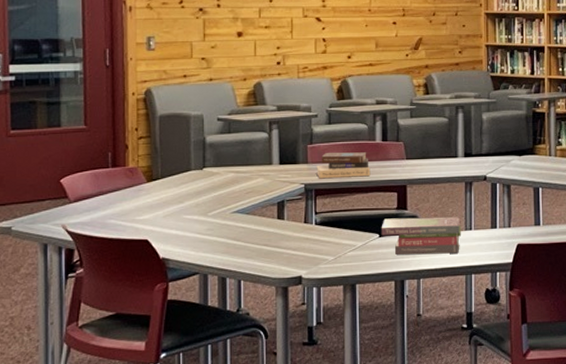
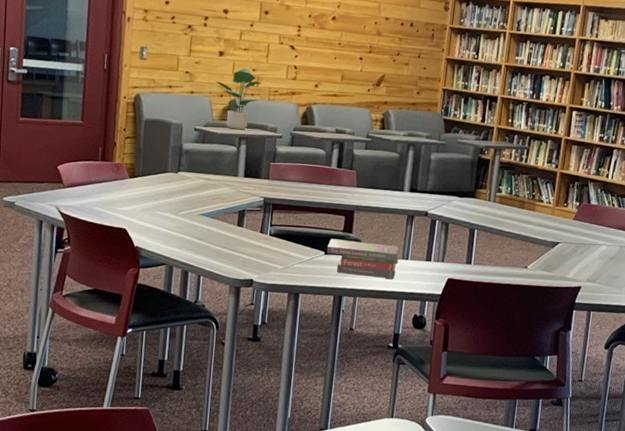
potted plant: none [236,47,288,114] -> present [215,68,261,130]
books: present [316,152,371,179] -> none [275,172,324,199]

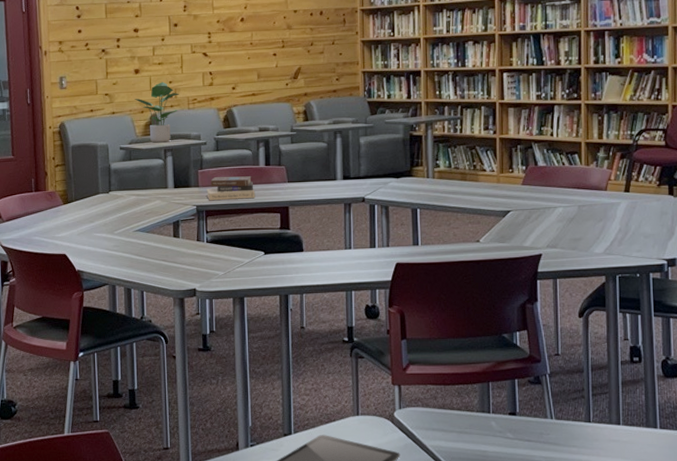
books: none [275,172,324,199] -> present [206,176,255,201]
books: present [326,238,399,279] -> none [266,236,341,272]

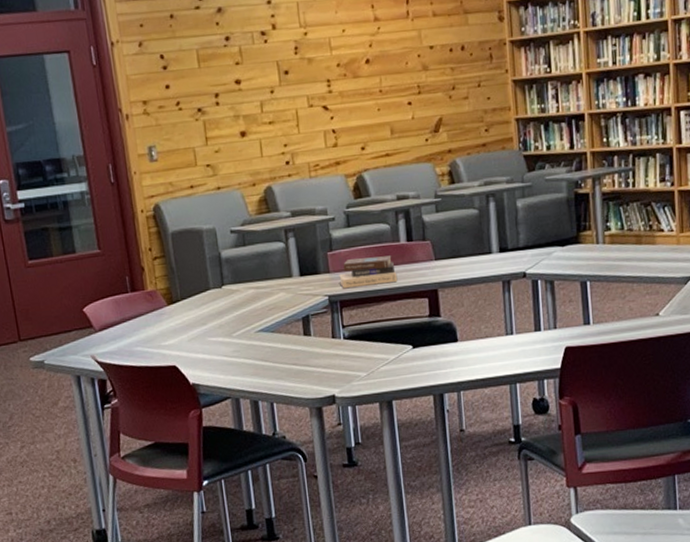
potted plant: present [135,82,179,143] -> none [243,145,297,222]

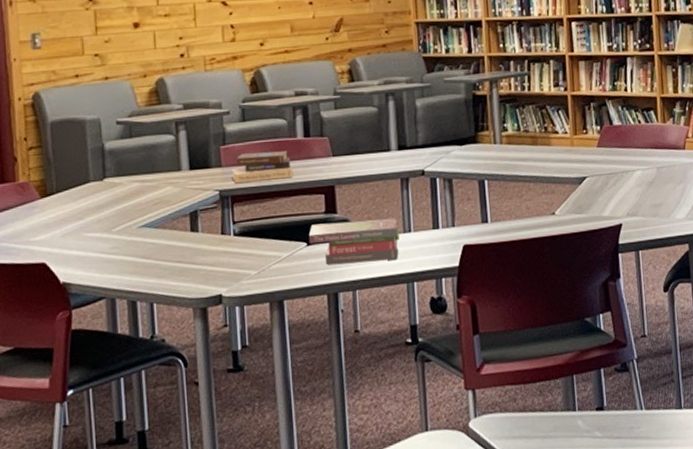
books: none [413,320,502,367] -> present [308,217,399,265]

